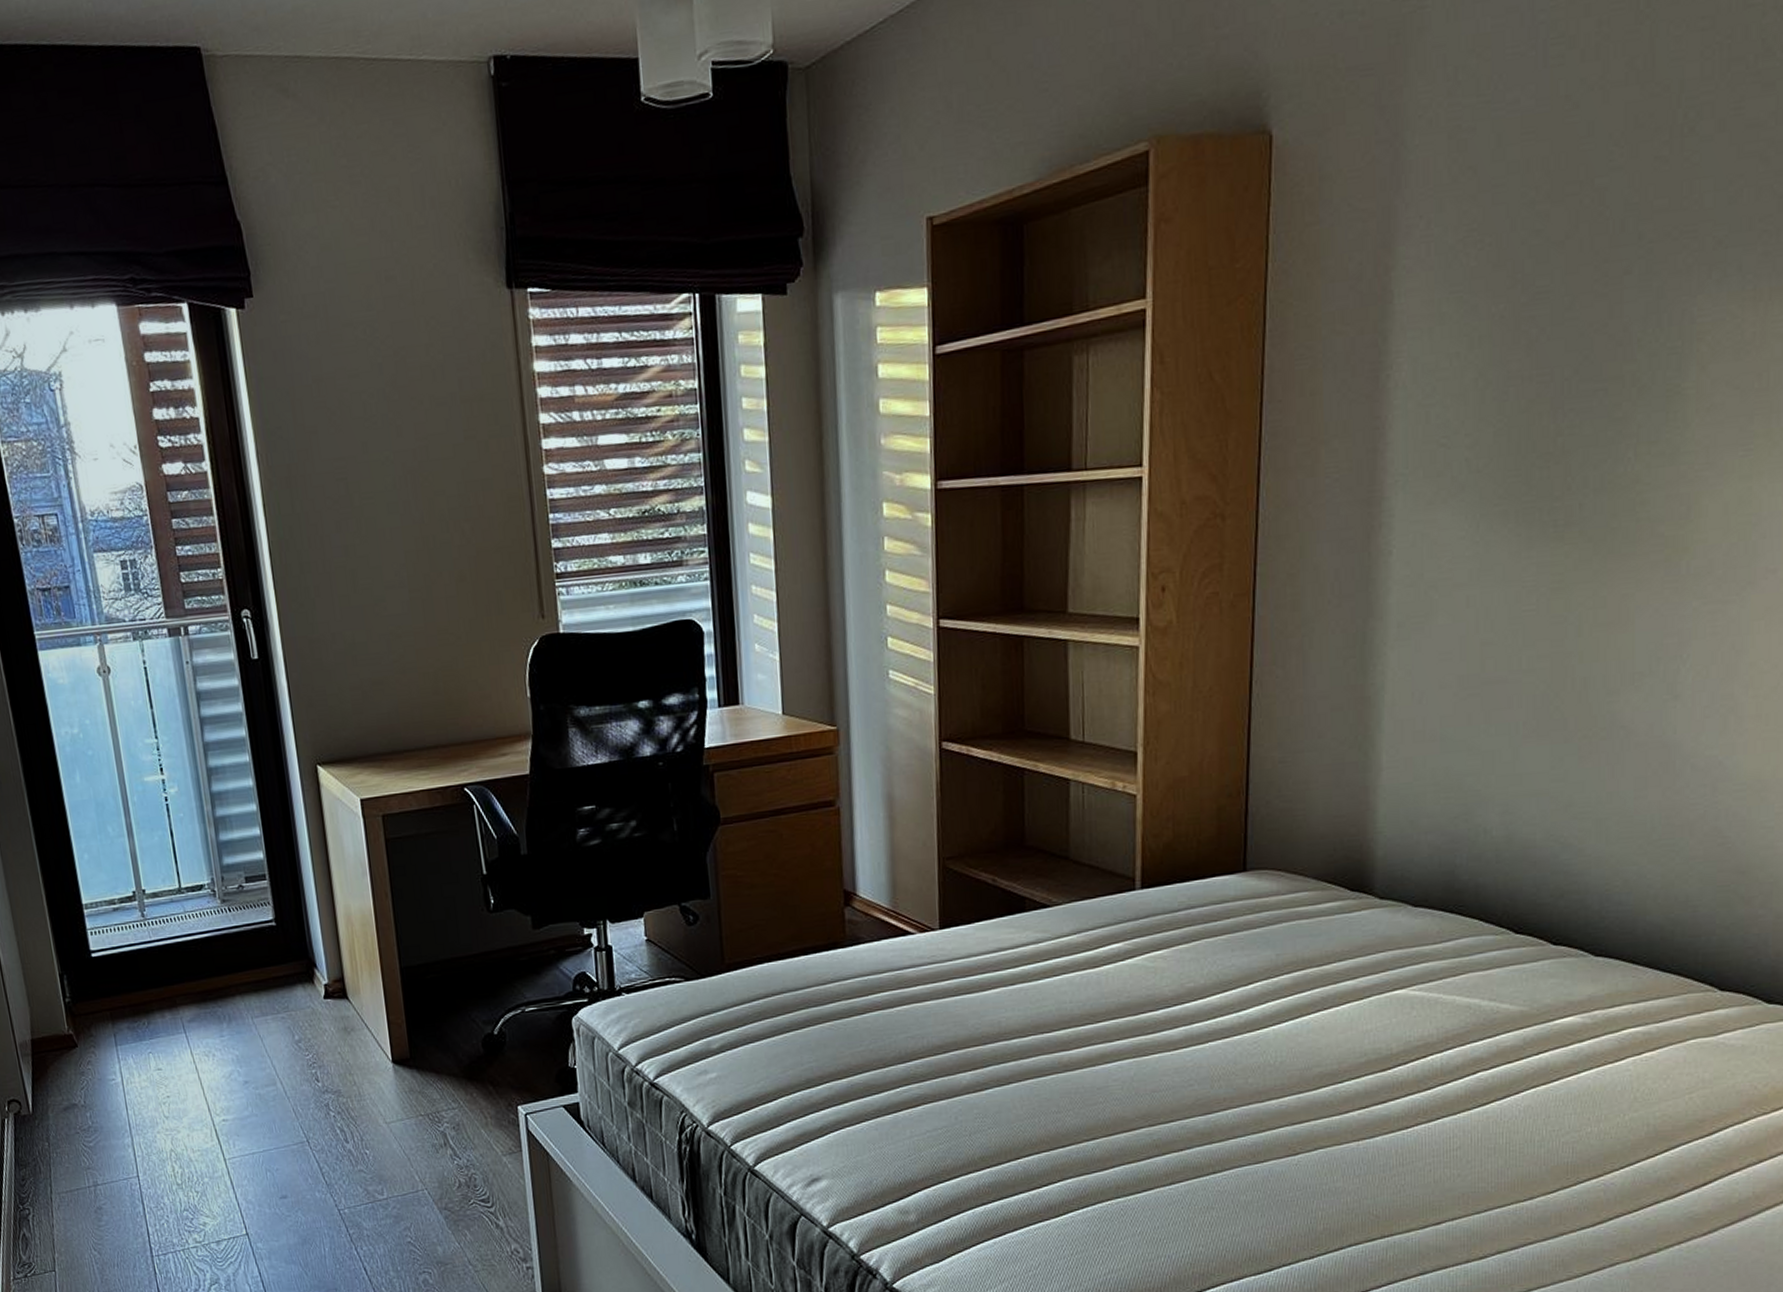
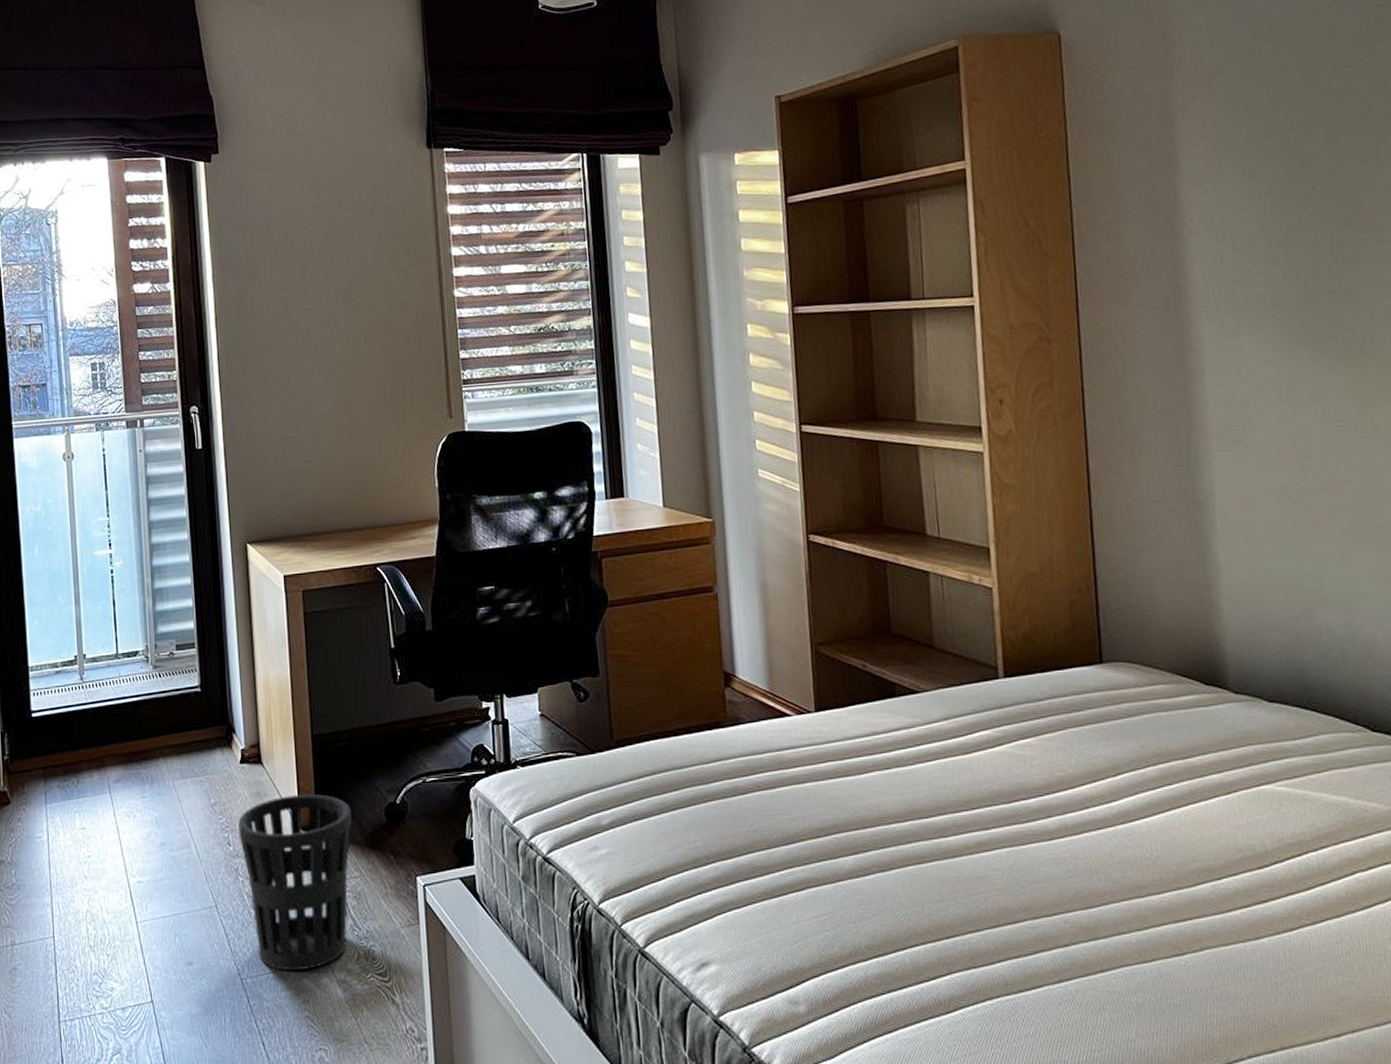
wastebasket: none [326,1027,448,1201] -> present [238,794,352,971]

